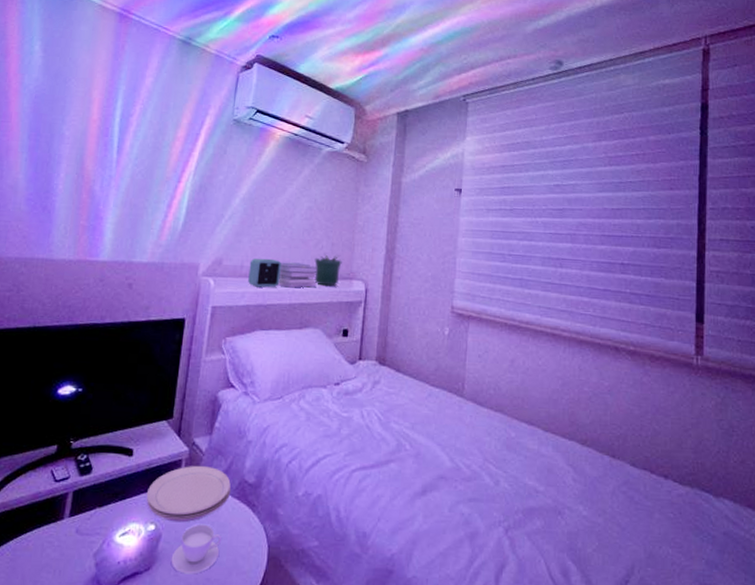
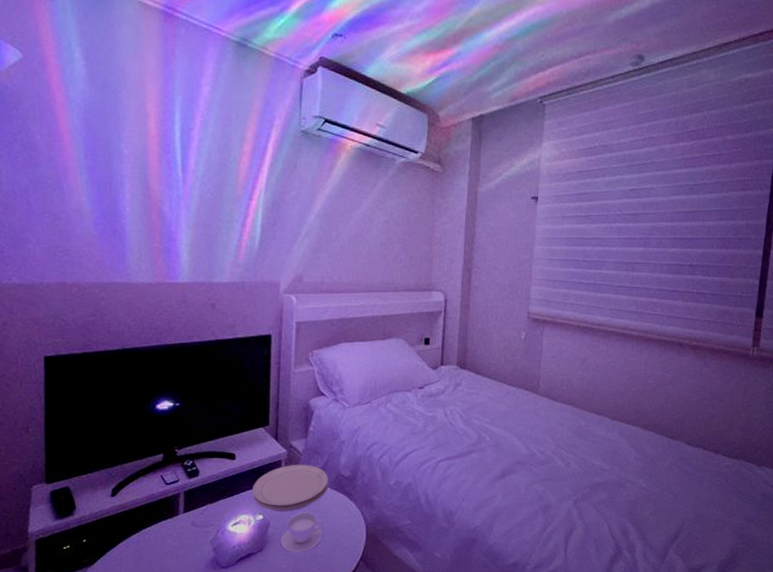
alarm clock: present [248,258,282,288] -> none [330,273,362,302]
books: present [278,262,318,288] -> none [360,276,397,301]
planter: present [314,254,343,287] -> none [394,267,422,298]

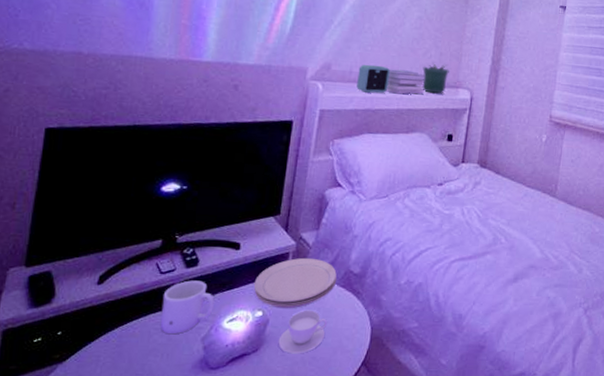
mug: none [170,489,218,539] -> present [160,280,214,335]
alarm clock: none [330,273,362,302] -> present [356,64,391,94]
books: none [360,276,397,301] -> present [387,69,426,95]
planter: none [394,267,422,298] -> present [422,63,451,94]

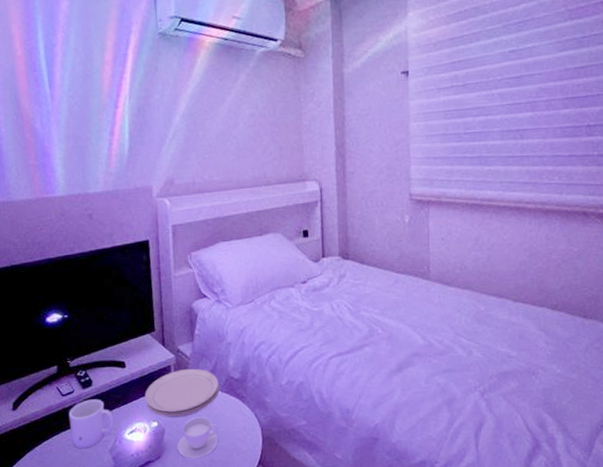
alarm clock: present [356,64,391,94] -> none [201,171,234,201]
books: present [387,69,426,95] -> none [231,171,270,198]
planter: present [422,63,451,94] -> none [264,158,294,191]

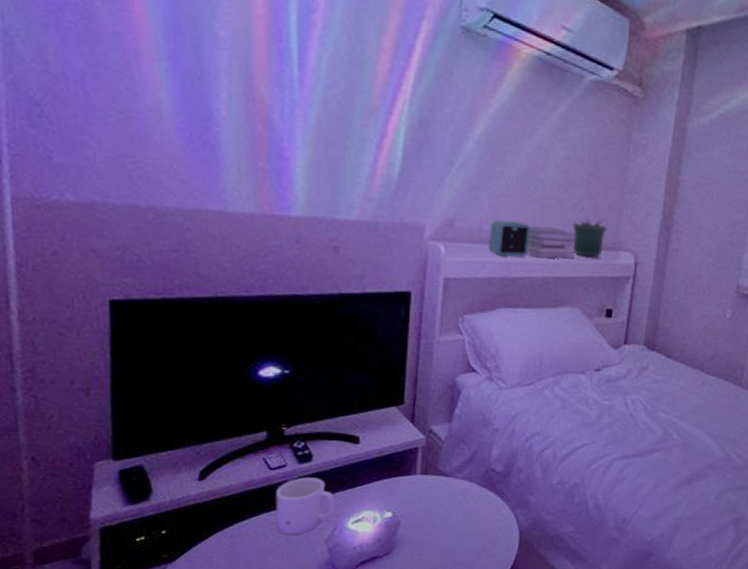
plate: present [144,368,220,418] -> none [379,453,477,510]
teacup: present [177,417,219,459] -> none [413,511,469,558]
alarm clock: none [201,171,234,201] -> present [488,219,532,258]
books: none [231,171,270,198] -> present [527,225,576,259]
planter: none [264,158,294,191] -> present [572,218,609,258]

